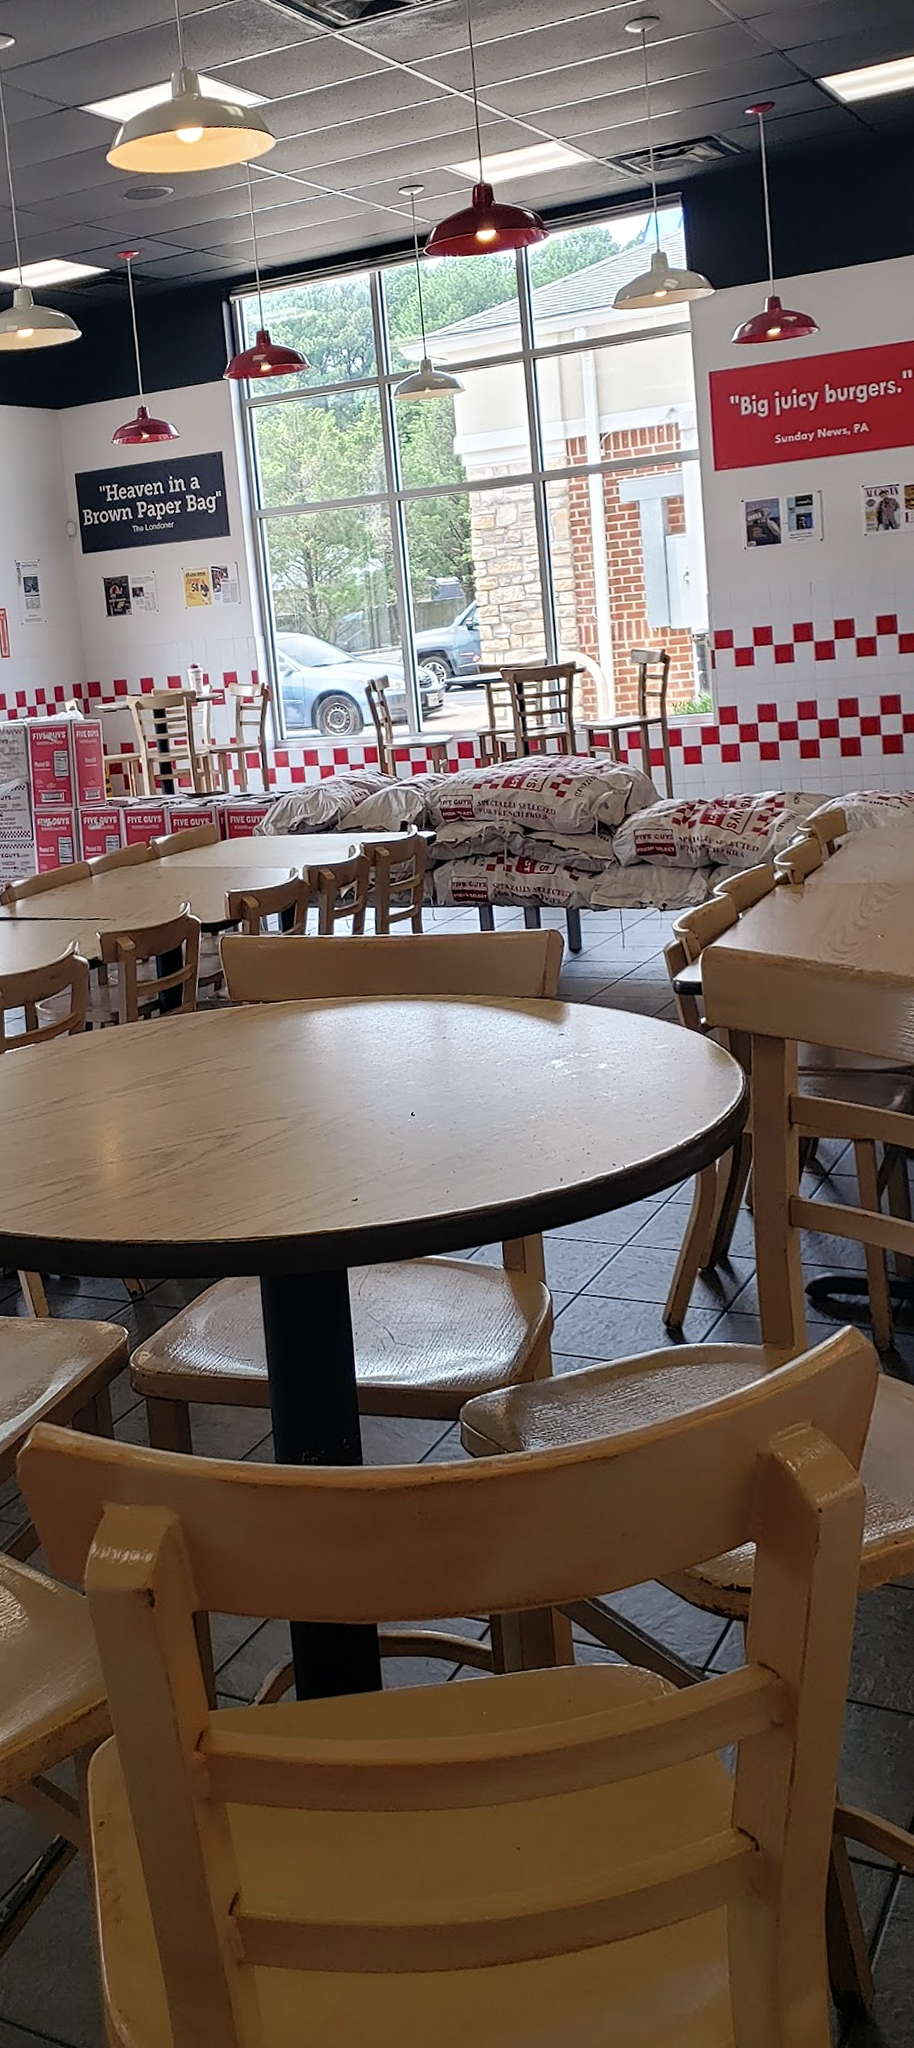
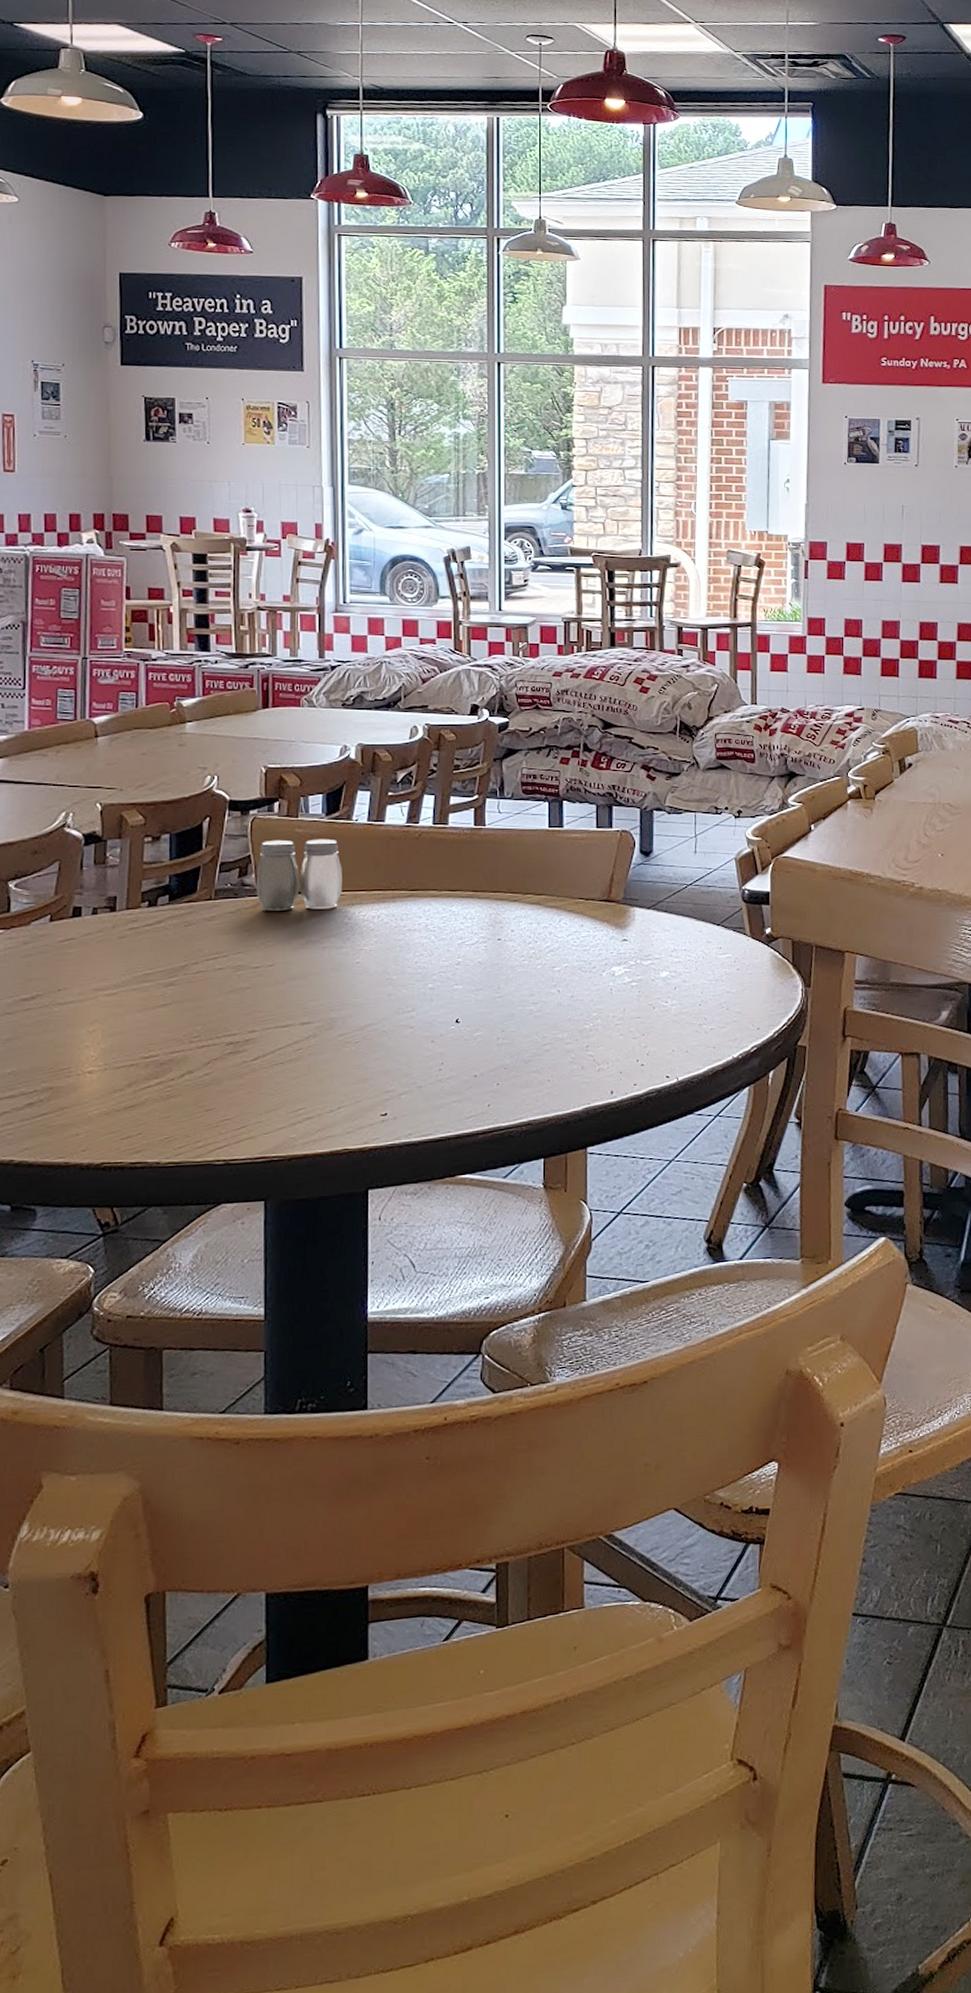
salt and pepper shaker: none [228,952,302,1020] -> present [256,838,342,911]

